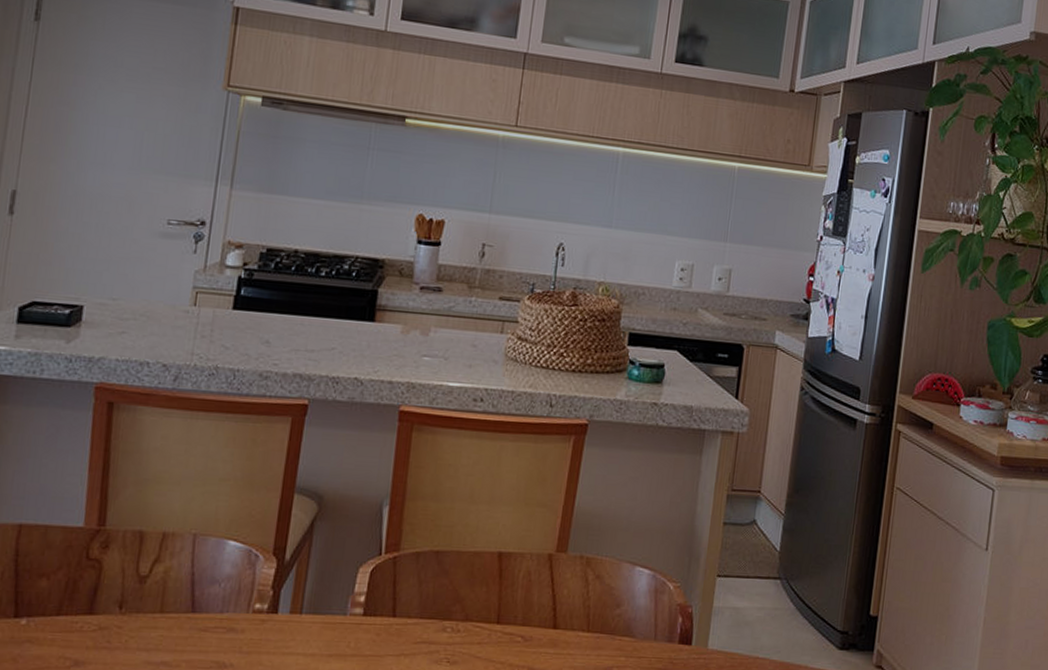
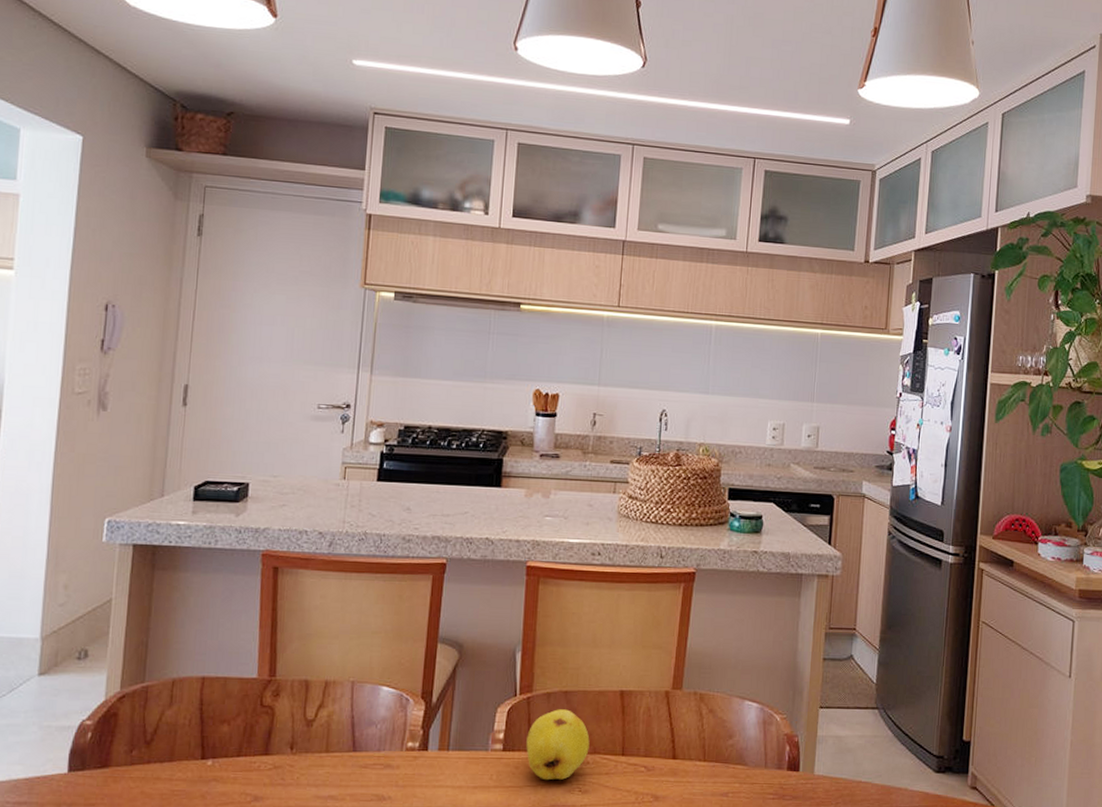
fruit: none [389,571,462,650] -> present [526,709,590,781]

